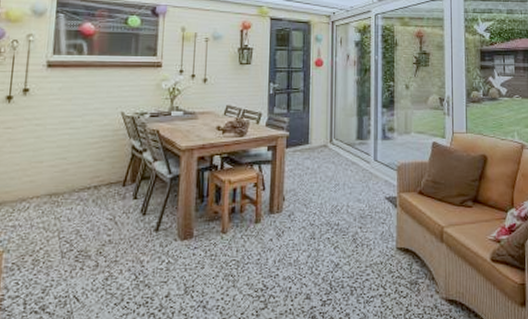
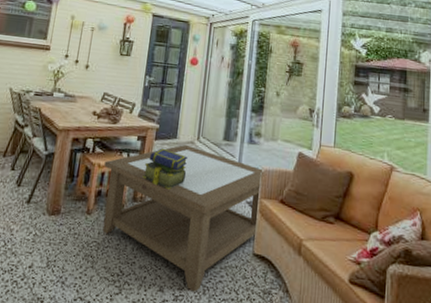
coffee table: none [235,148,398,294] -> present [102,144,262,292]
stack of books: none [277,155,322,197] -> present [142,148,187,191]

